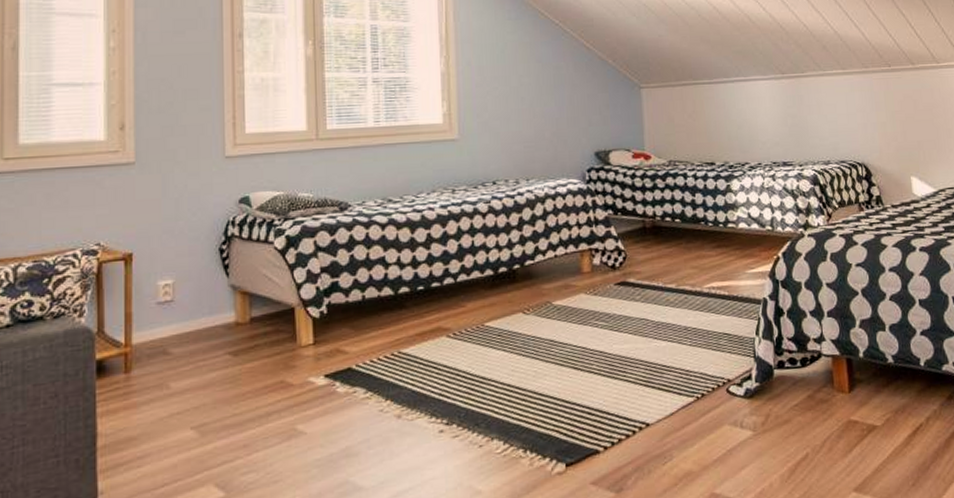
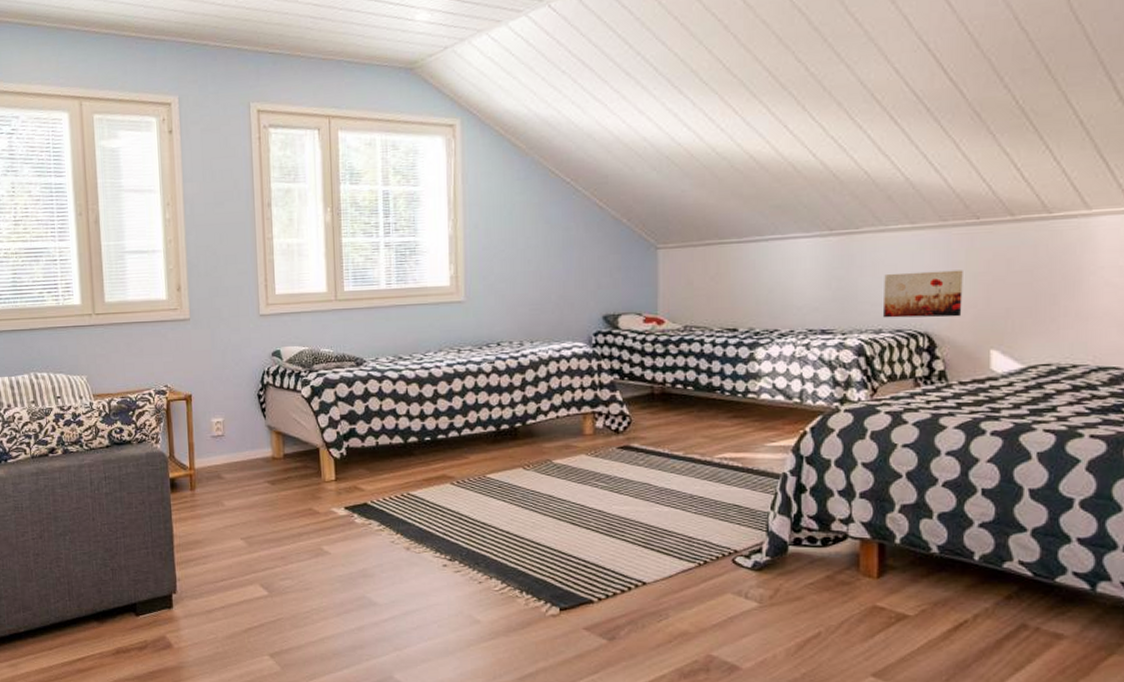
wall art: none [827,109,887,151] -> present [884,270,963,318]

